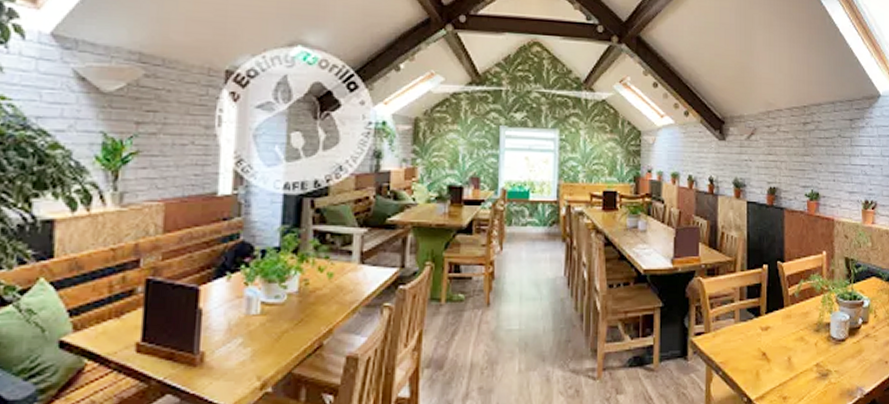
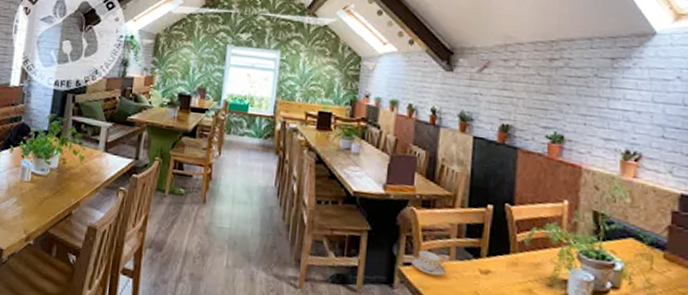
teacup: none [700,318,733,341] -> present [410,250,447,276]

